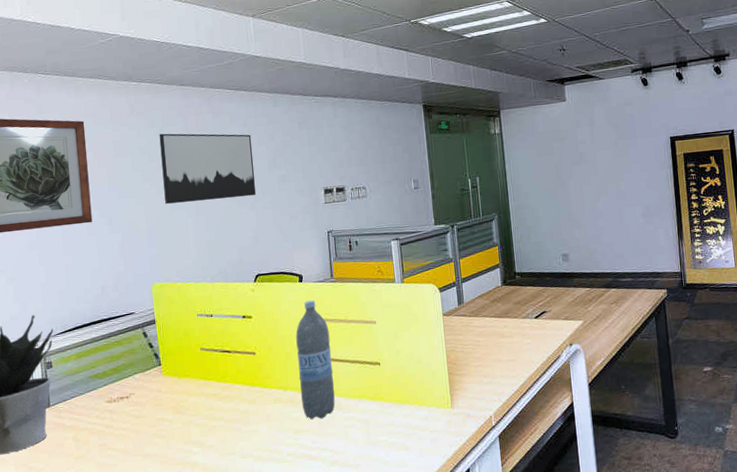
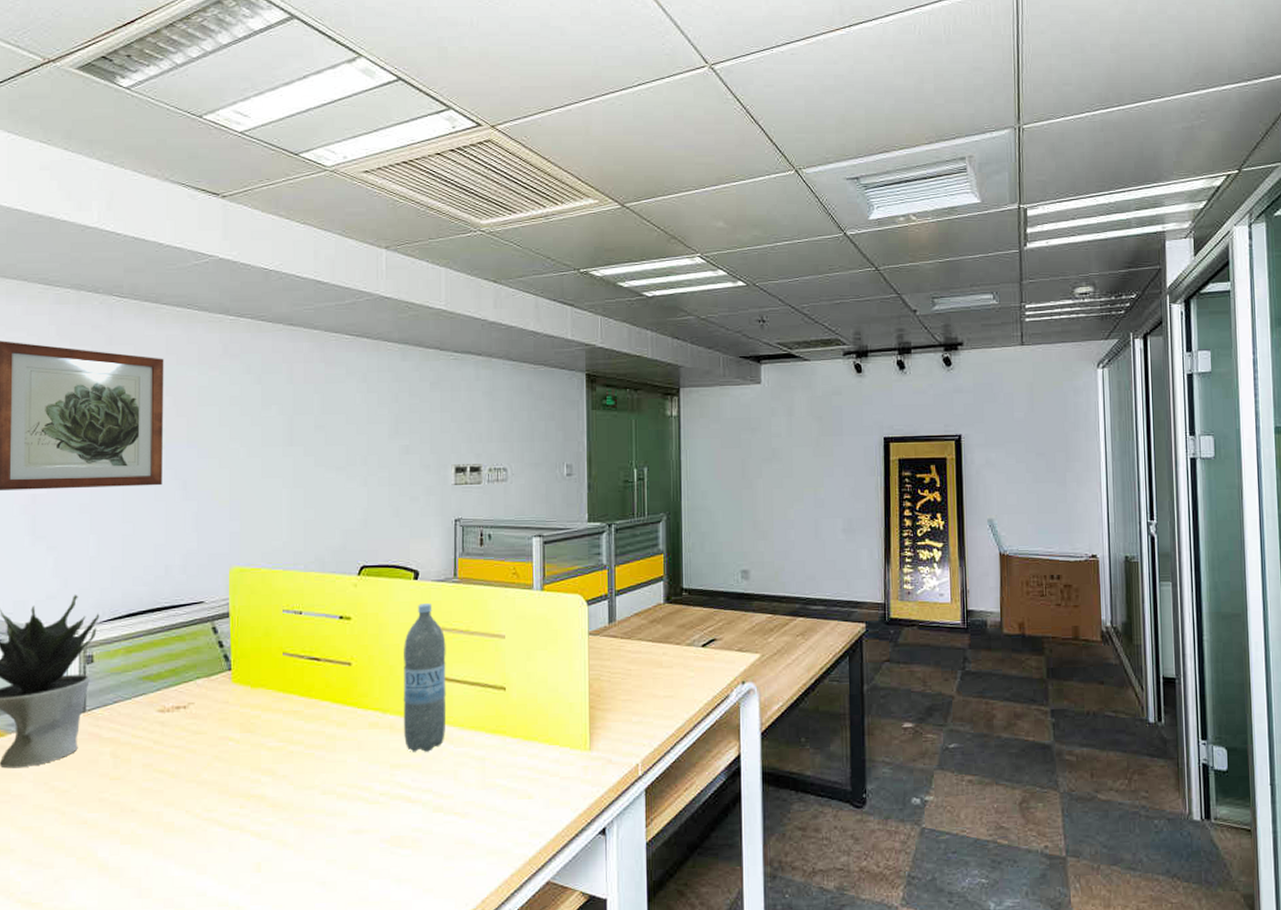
wall art: present [159,133,256,204] -> none [256,382,371,470]

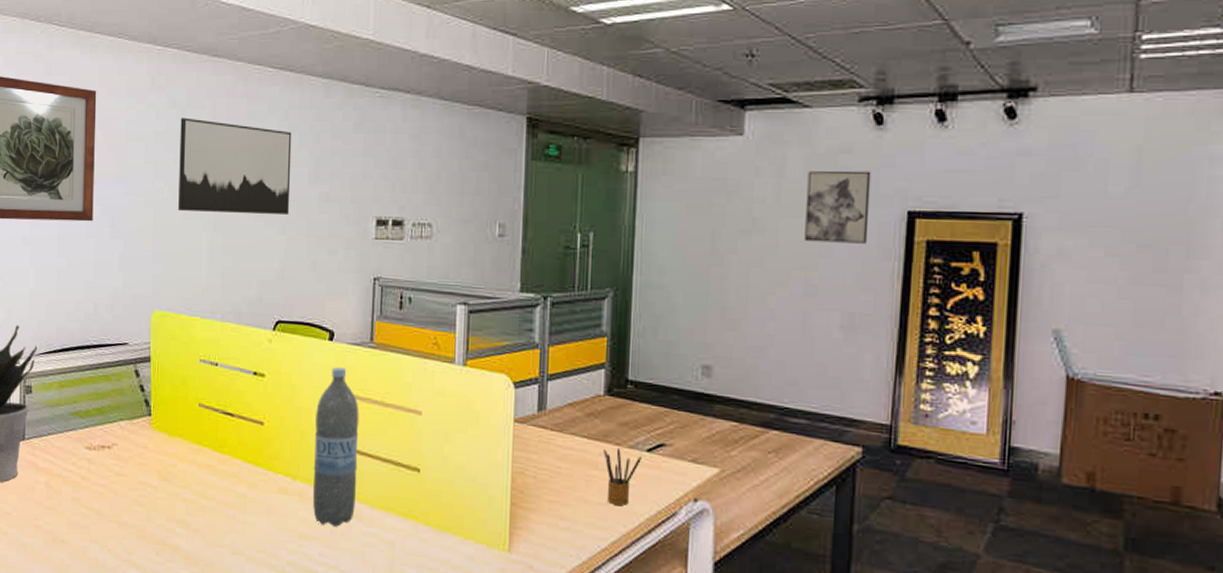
wall art: none [256,382,371,470] -> present [178,117,292,214]
pencil box: none [666,647,698,695] -> present [603,448,641,506]
wall art: none [811,408,858,465] -> present [804,170,872,244]

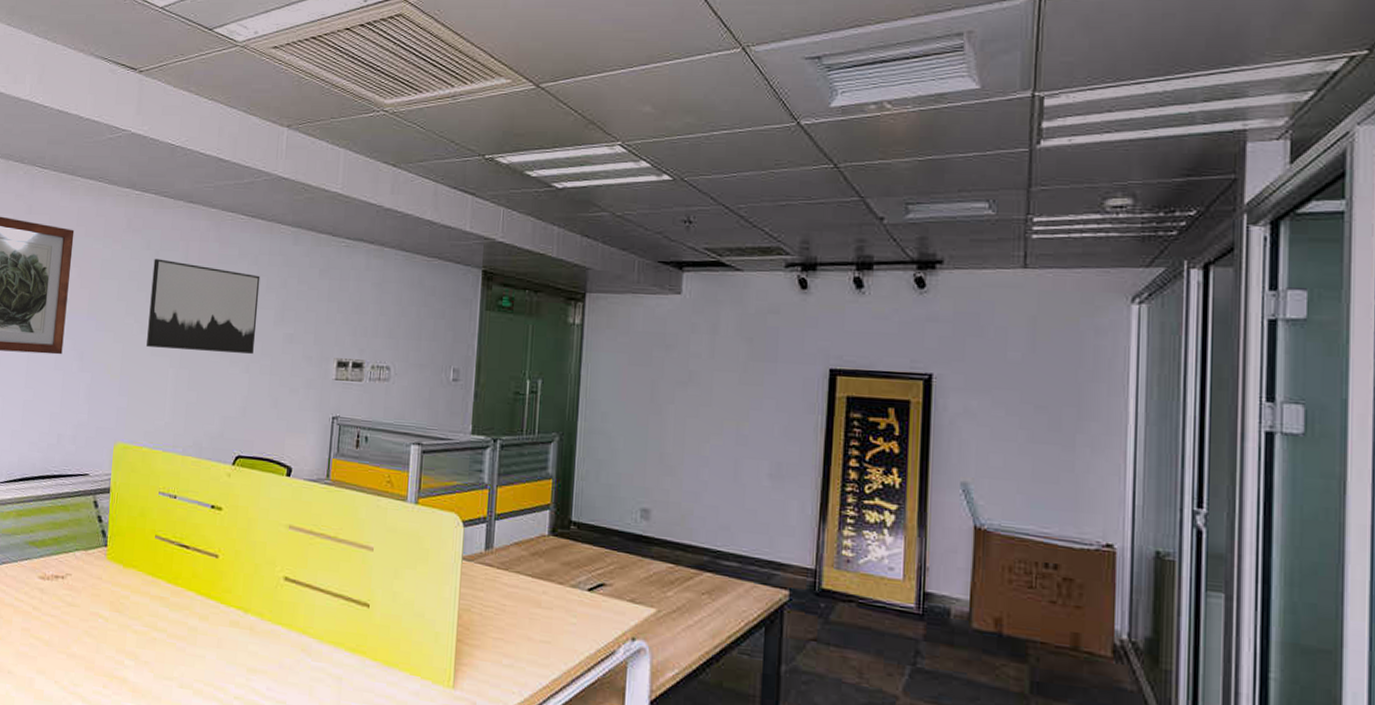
water bottle: present [312,367,359,527] -> none [263,502,313,661]
pencil box: present [603,448,641,506] -> none [547,587,583,644]
wall art: present [804,170,872,244] -> none [736,329,797,398]

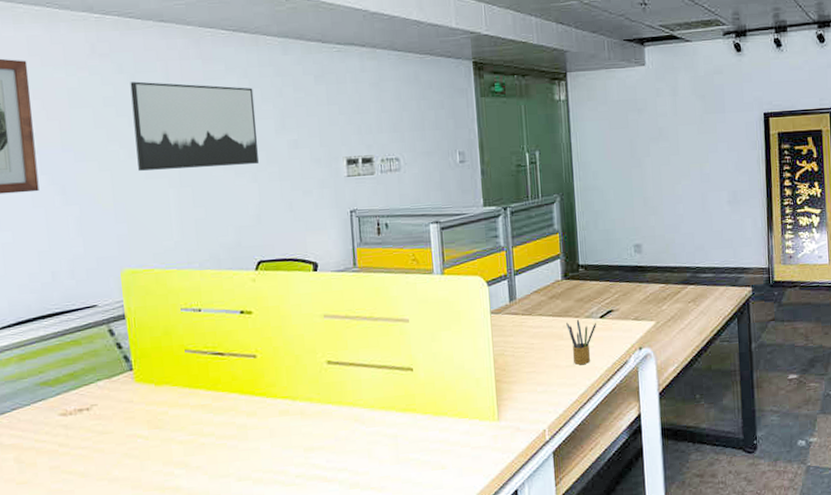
pencil box: none [547,587,583,644] -> present [566,319,596,365]

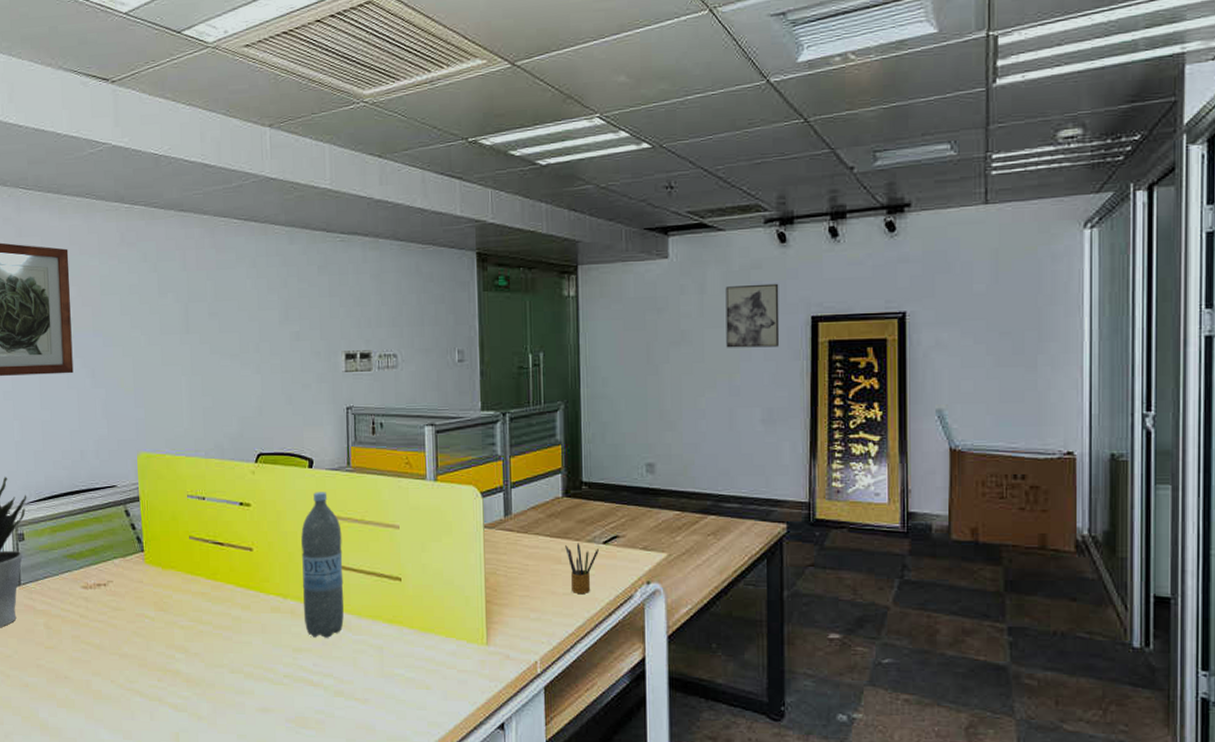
wall art: present [130,81,259,171] -> none [152,270,263,357]
water bottle: none [308,293,357,435] -> present [301,492,344,638]
wall art: none [694,86,740,142] -> present [725,283,780,348]

